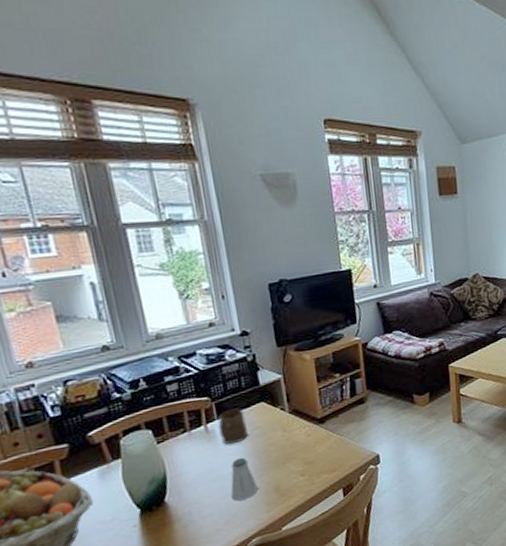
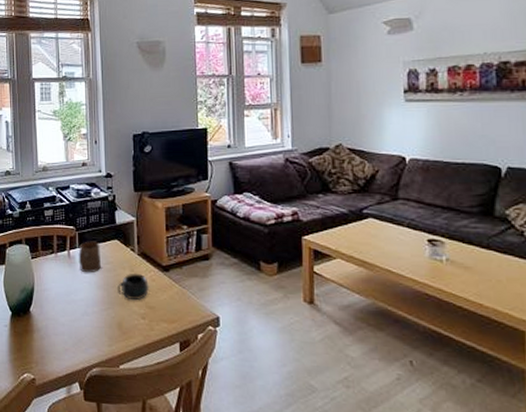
saltshaker: present [230,457,259,501] -> none [81,287,104,328]
mug: none [270,432,307,461] -> present [118,274,150,301]

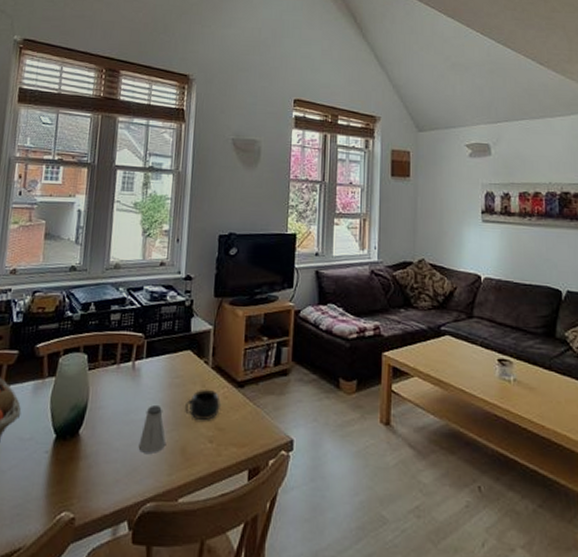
cup: present [78,241,101,273] -> none [143,351,171,389]
saltshaker: none [81,287,104,328] -> present [138,404,167,453]

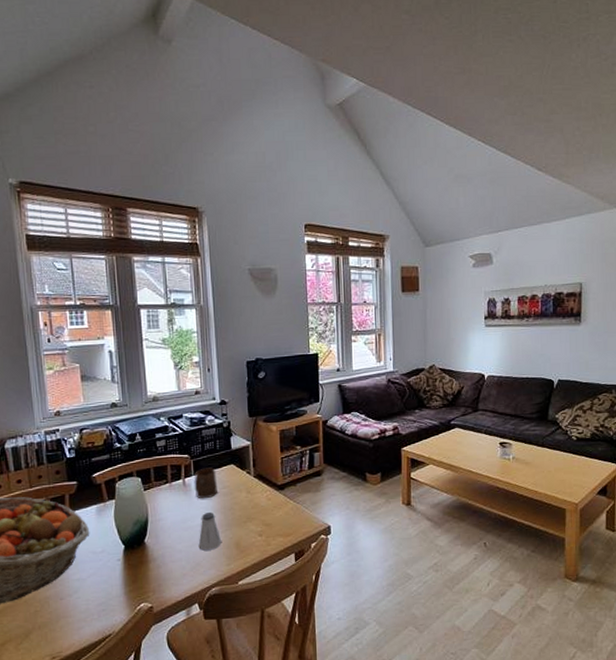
cup: none [143,351,171,389] -> present [194,467,217,499]
mug: present [185,390,222,421] -> none [235,495,266,520]

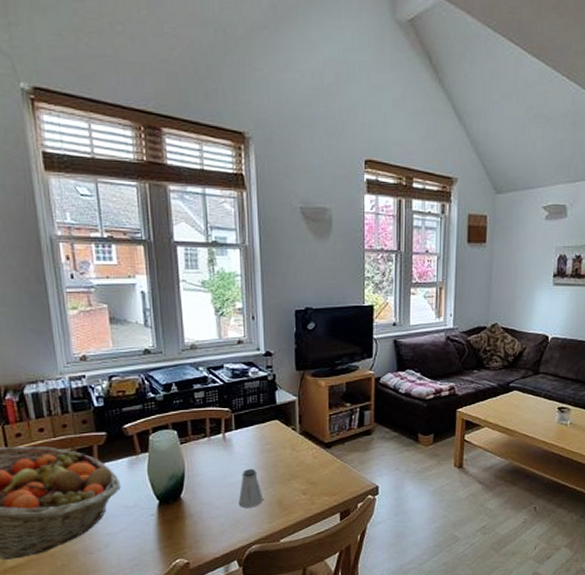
cup: present [194,467,217,499] -> none [235,422,260,455]

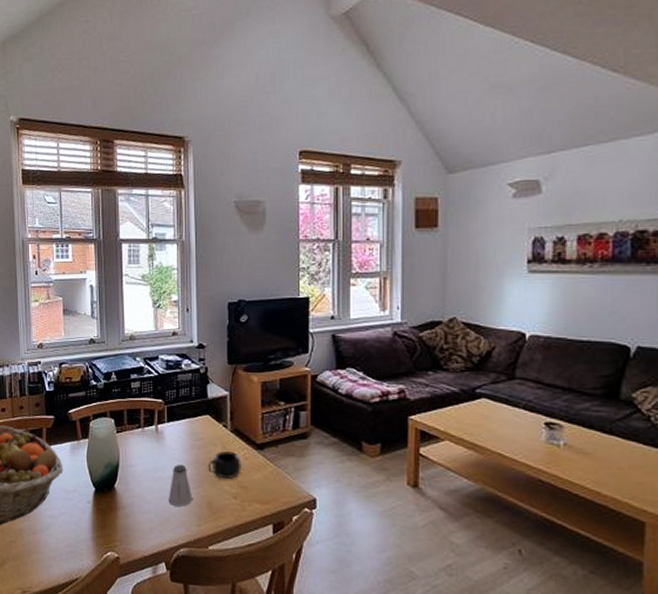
mug: none [278,452,312,478] -> present [208,451,243,480]

